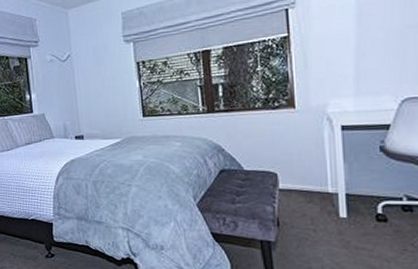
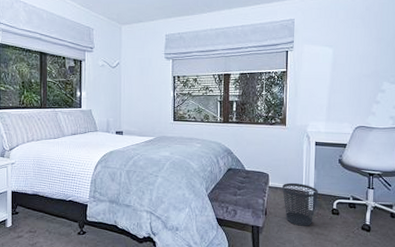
wastebasket: none [298,182,353,239] -> present [282,183,319,226]

